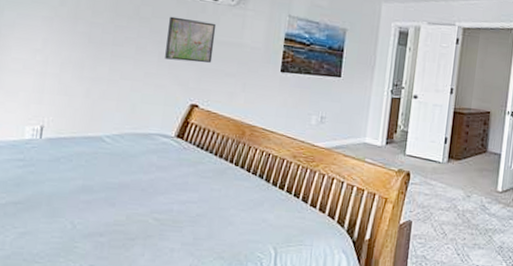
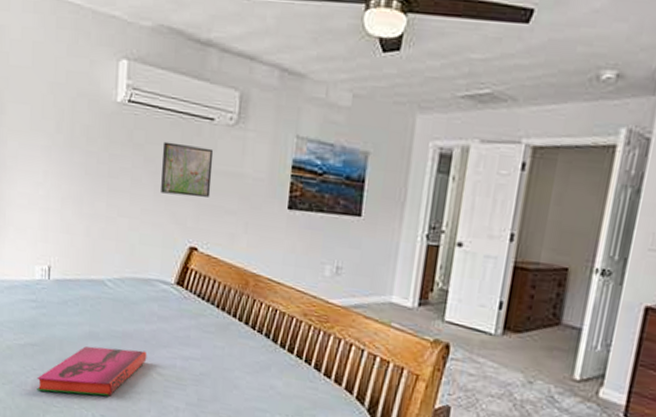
hardback book: none [16,199,144,249] -> present [37,346,147,396]

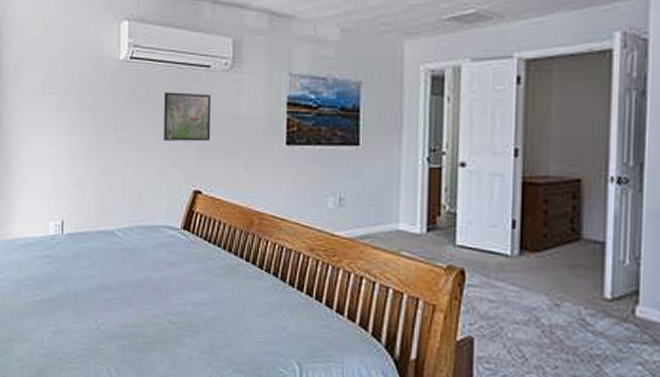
hardback book: present [37,346,147,396] -> none [53,298,158,349]

